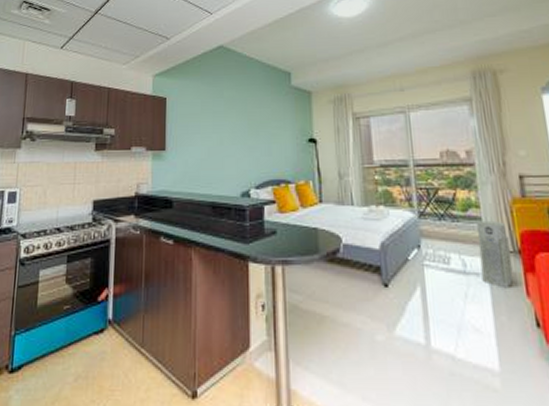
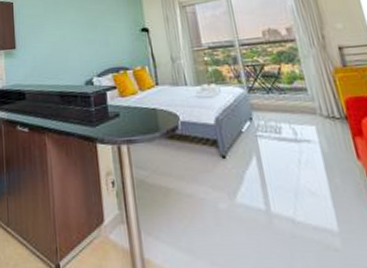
air purifier: present [477,220,514,289] -> none [303,90,343,153]

